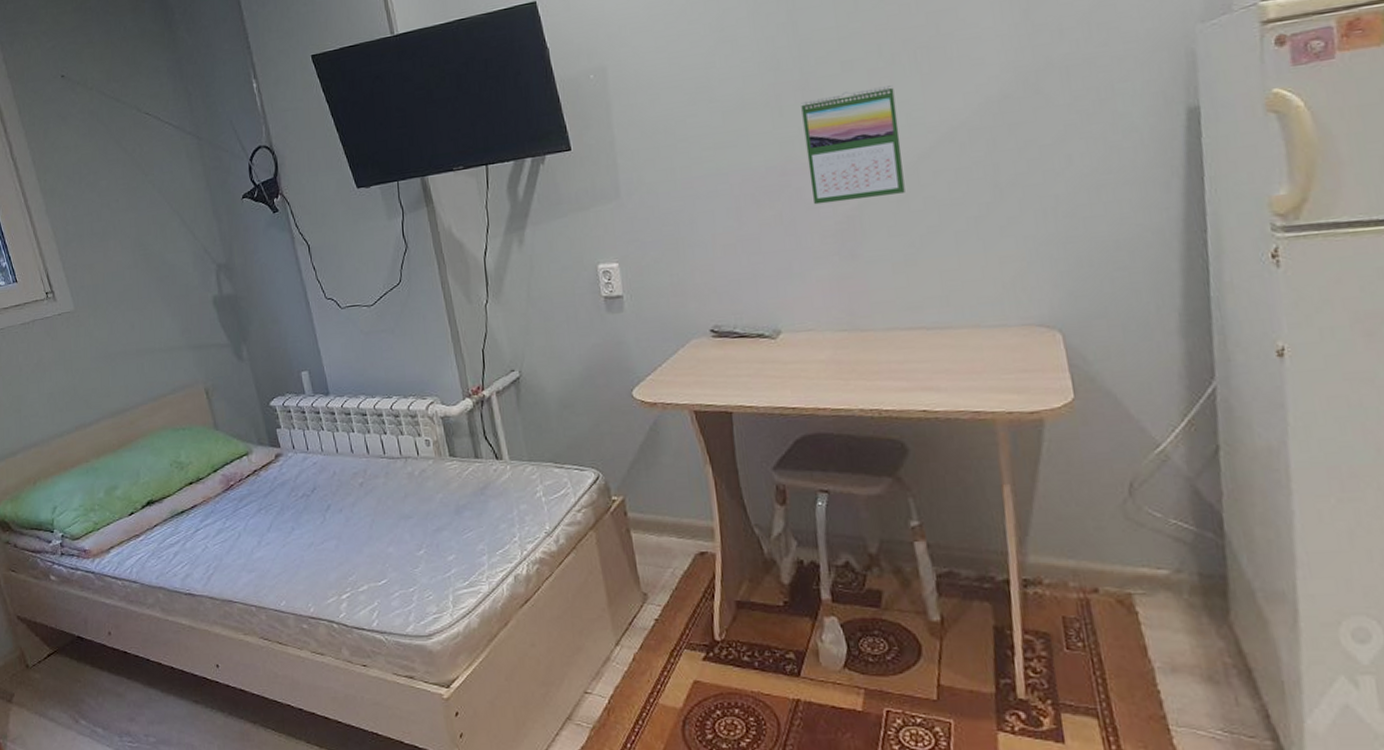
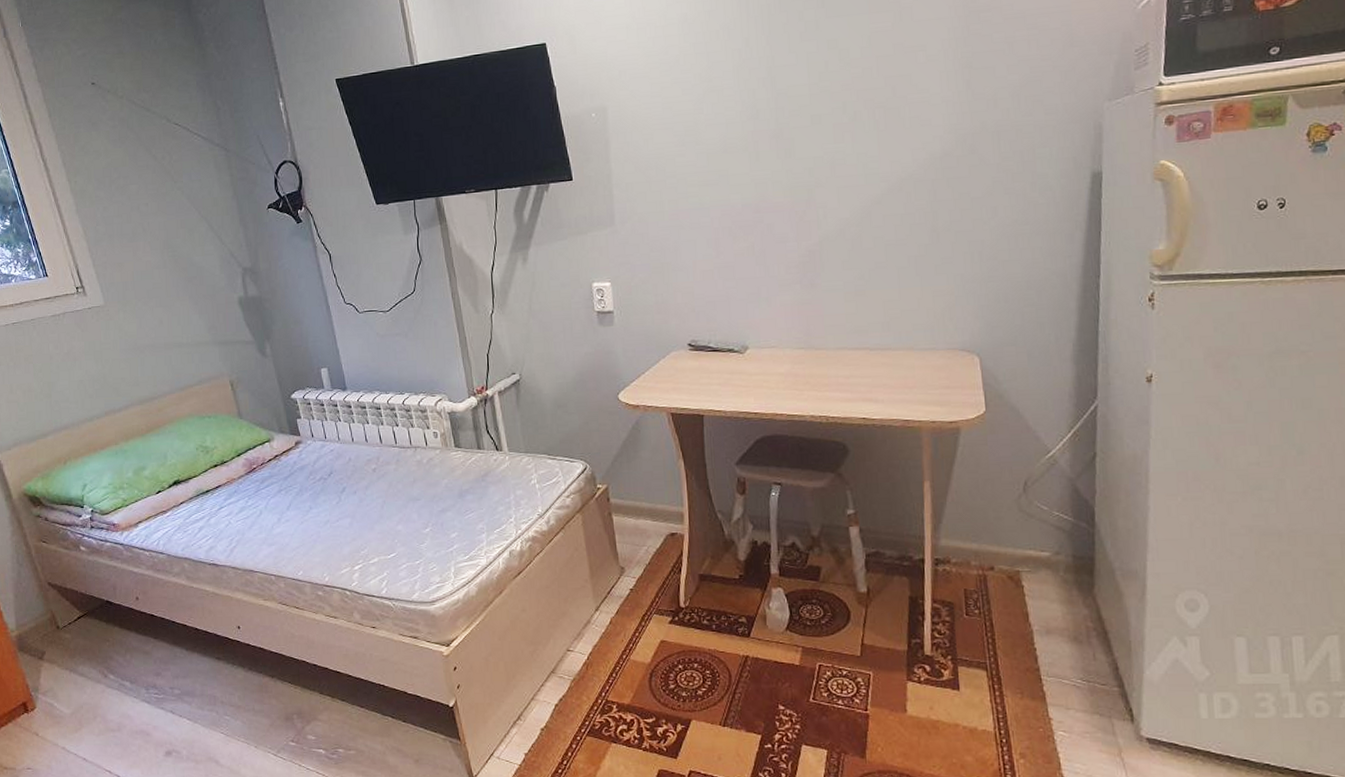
calendar: present [801,85,905,205] -> none [775,139,859,239]

